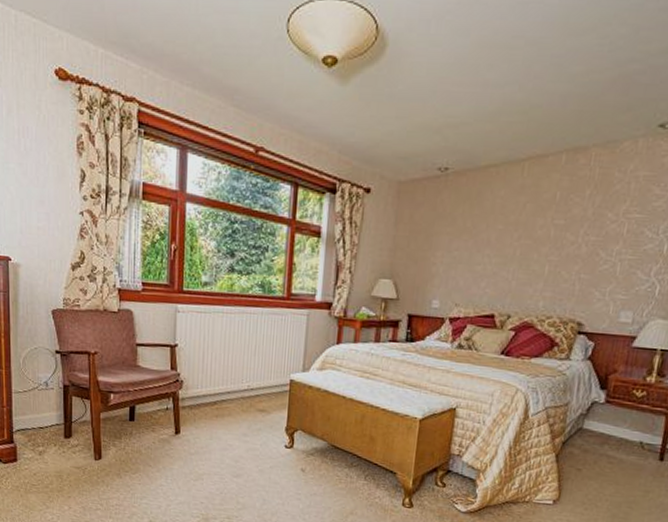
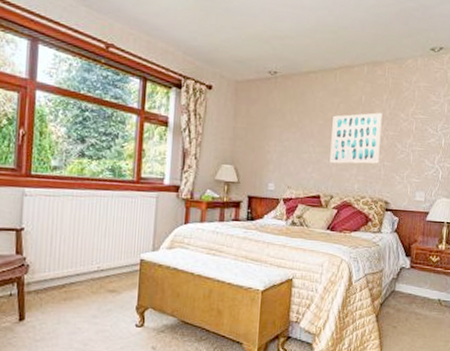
wall art: none [509,213,583,277] -> present [330,112,383,164]

